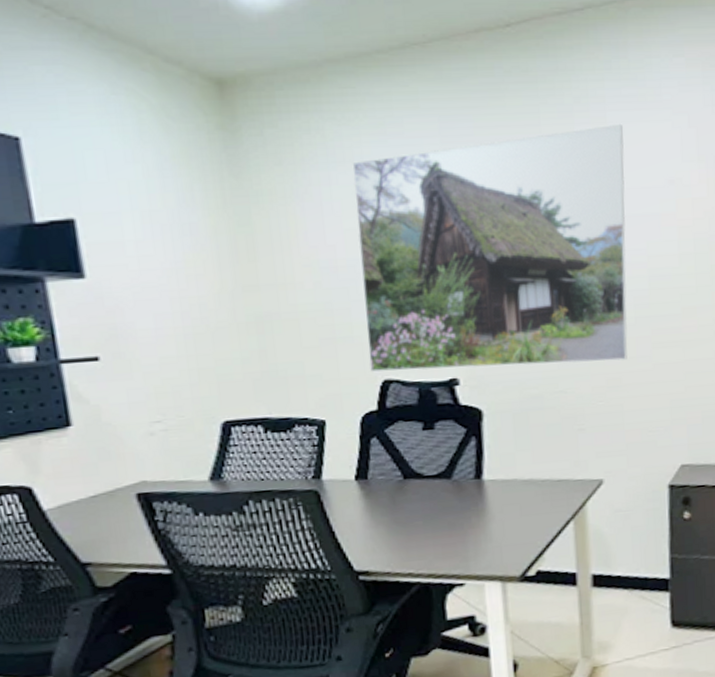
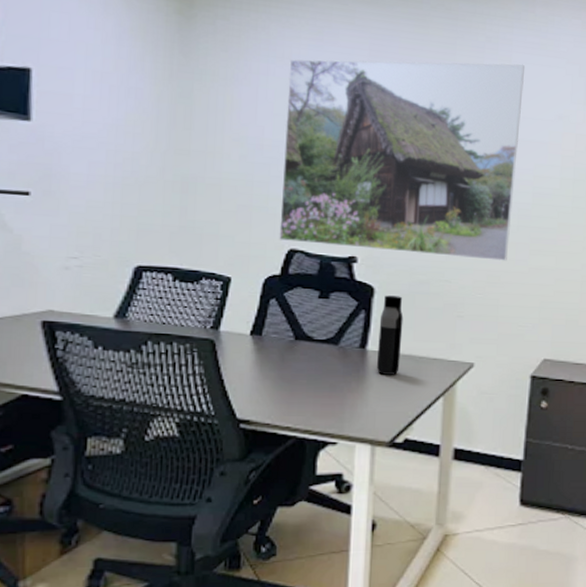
water bottle: none [492,416,522,505] -> present [377,295,403,375]

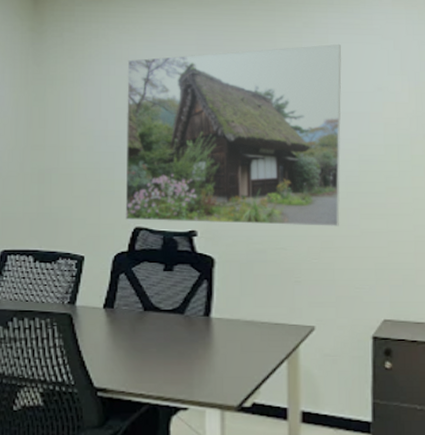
water bottle: present [377,295,403,375] -> none [221,265,244,341]

